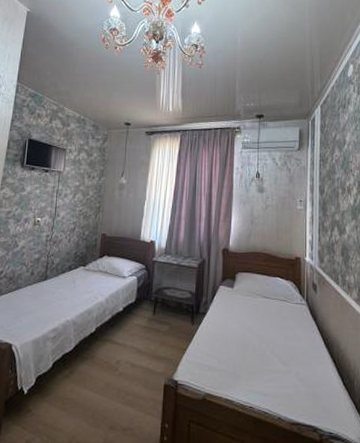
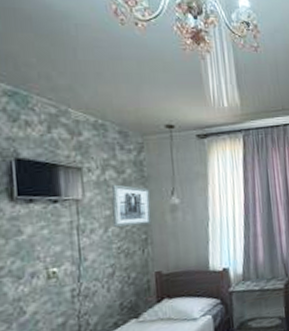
wall art: none [79,164,107,197] -> present [111,184,152,227]

